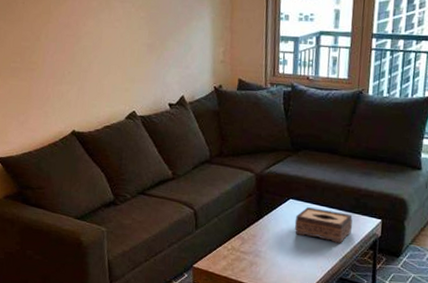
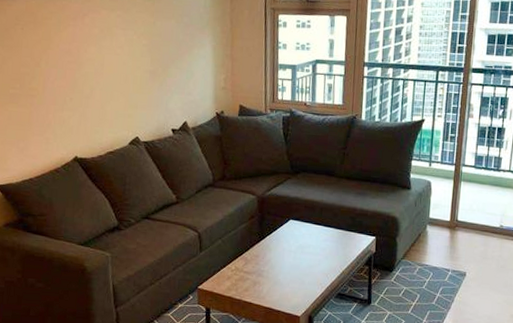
tissue box: present [294,207,353,243] -> none [295,227,350,260]

